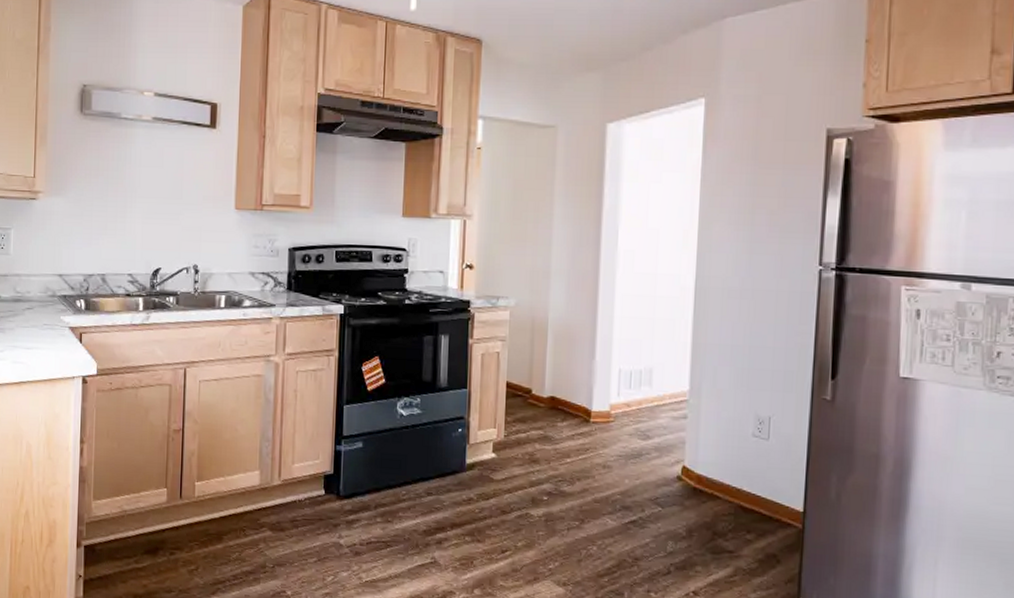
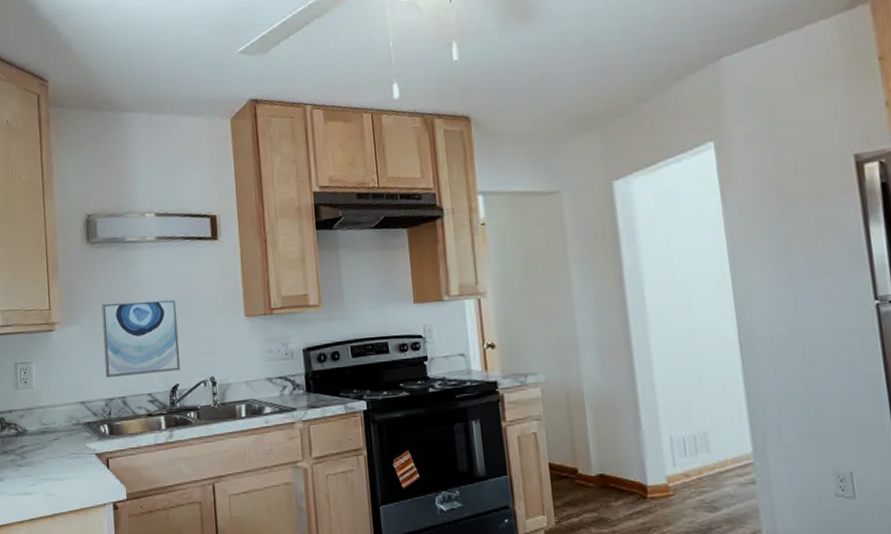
wall art: none [87,179,167,255] -> present [101,299,181,378]

